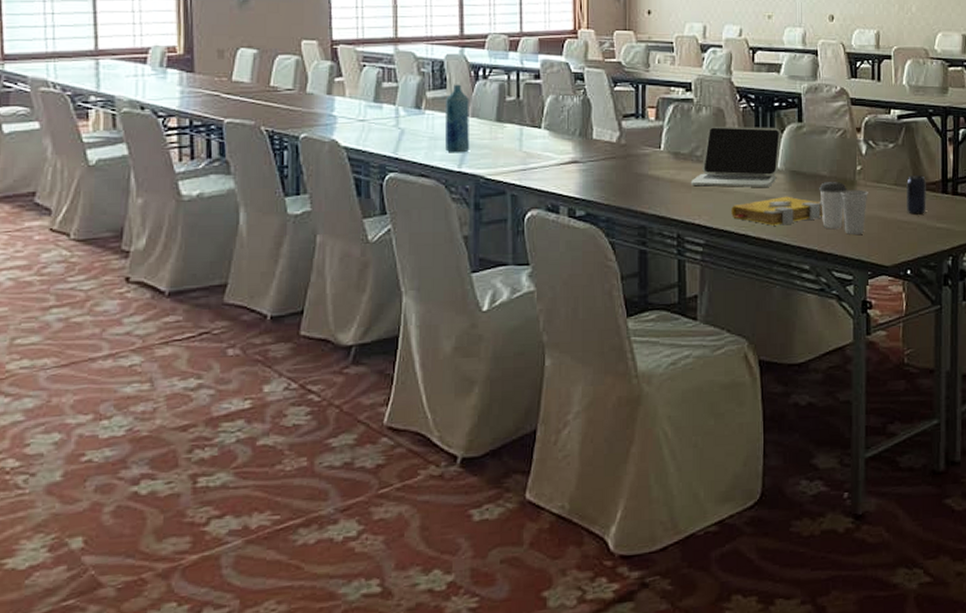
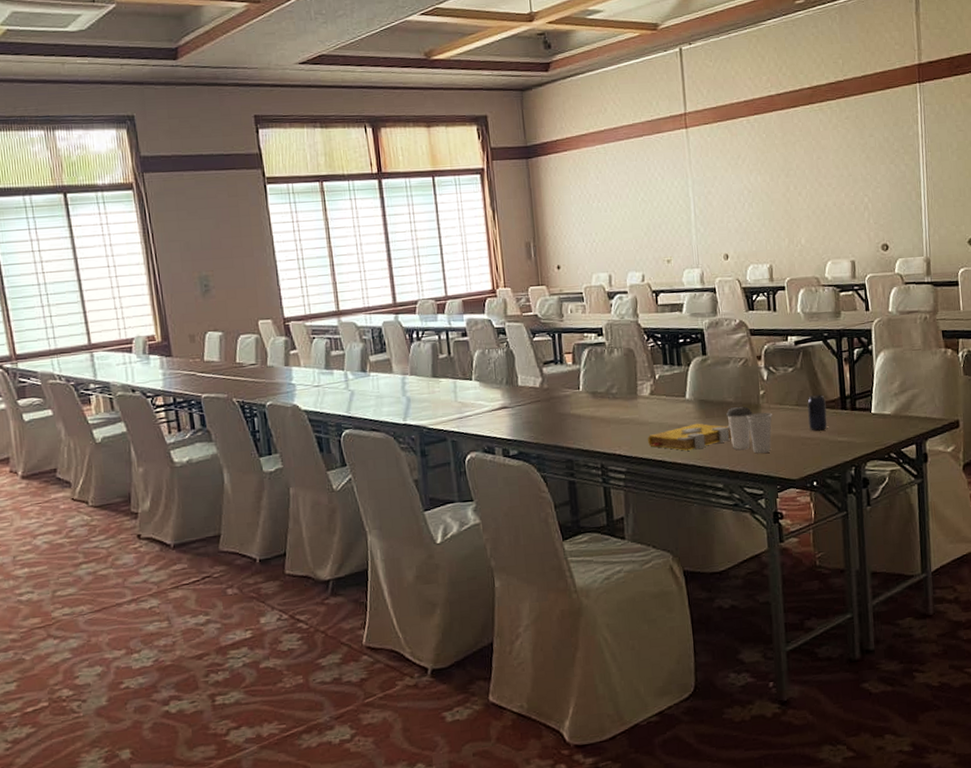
bottle: present [444,84,470,153] -> none [386,347,412,409]
laptop: present [690,127,782,187] -> none [609,361,689,421]

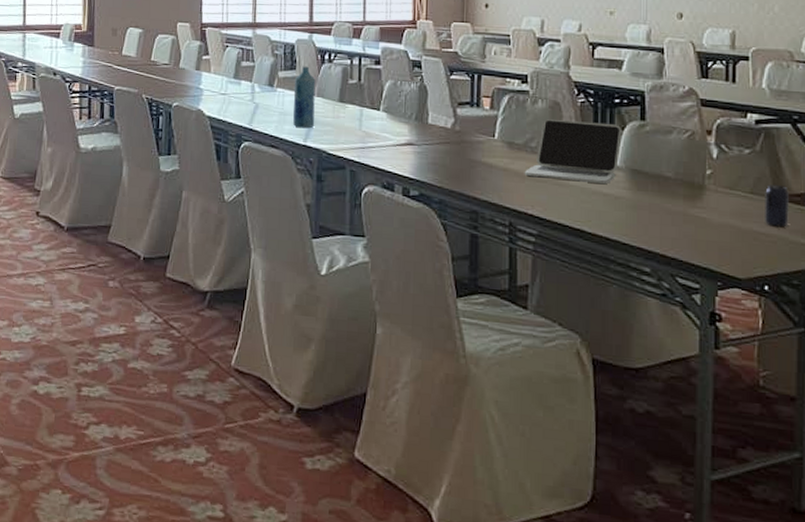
bottle: none [386,347,412,409] -> present [293,66,316,129]
laptop: none [609,361,689,421] -> present [524,119,622,184]
spell book: present [648,423,732,451] -> none [566,194,667,224]
cup: present [725,406,772,454] -> none [661,183,719,242]

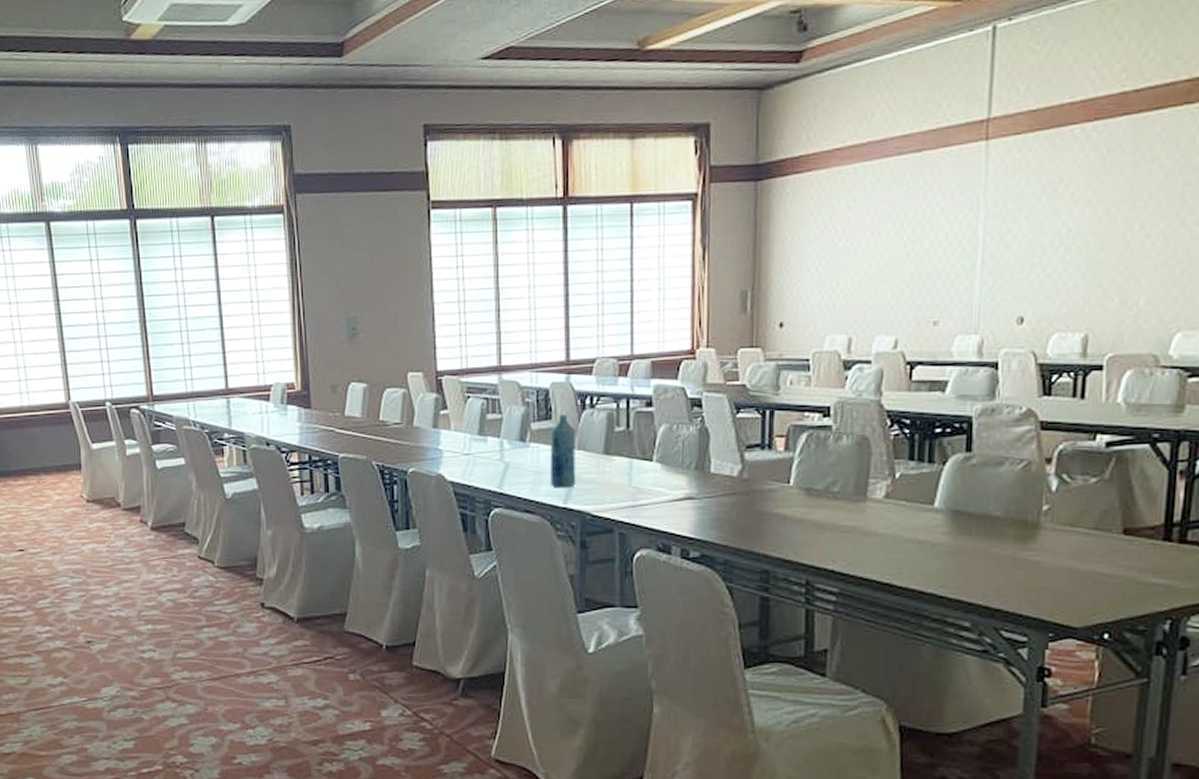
laptop: present [524,119,622,184] -> none [824,458,943,529]
beverage can: present [765,185,789,228] -> none [1110,518,1141,566]

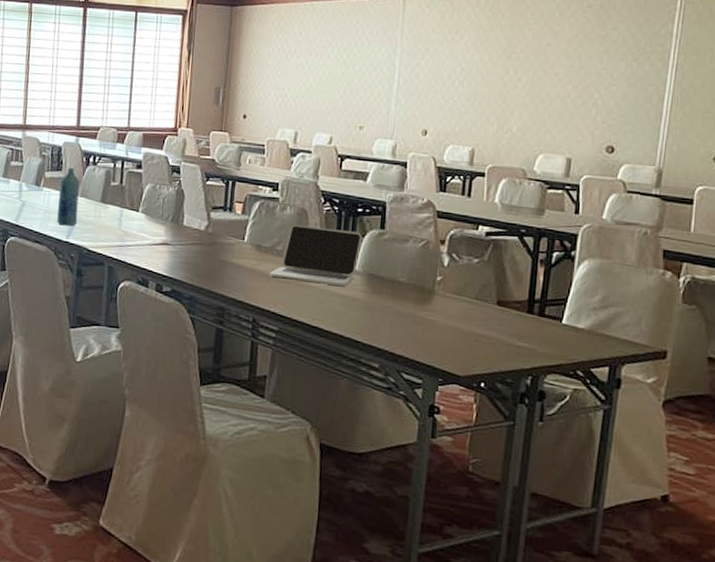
laptop: none [824,458,943,529] -> present [269,225,363,286]

